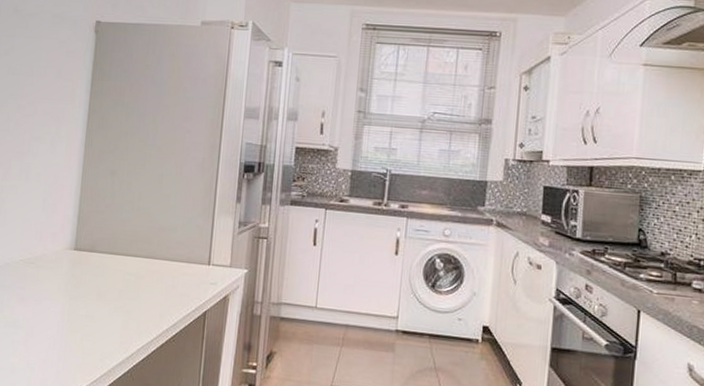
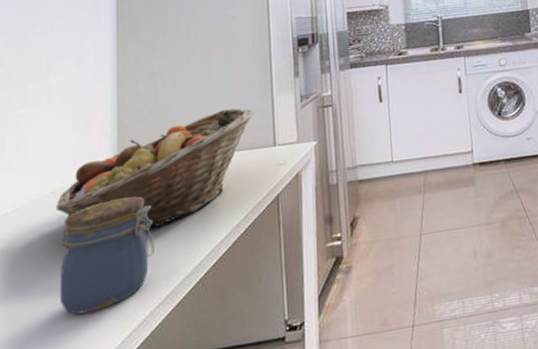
jar: none [18,278,98,372] -> present [59,196,154,315]
fruit basket: none [22,219,196,313] -> present [55,108,255,228]

